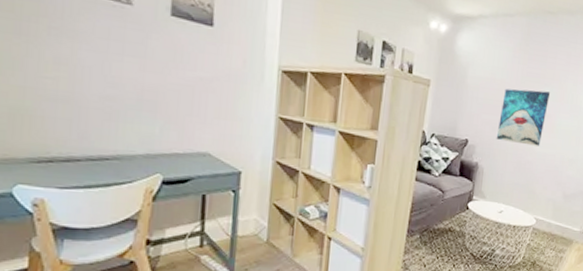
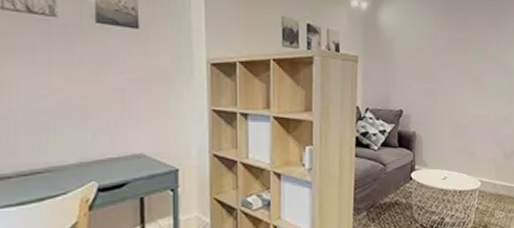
wall art: present [496,88,551,146] -> none [429,54,476,109]

